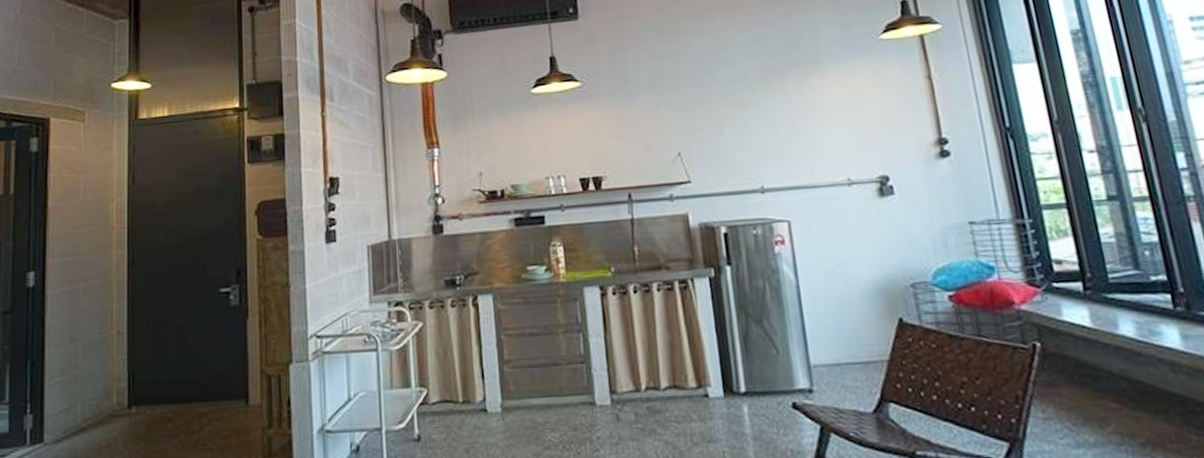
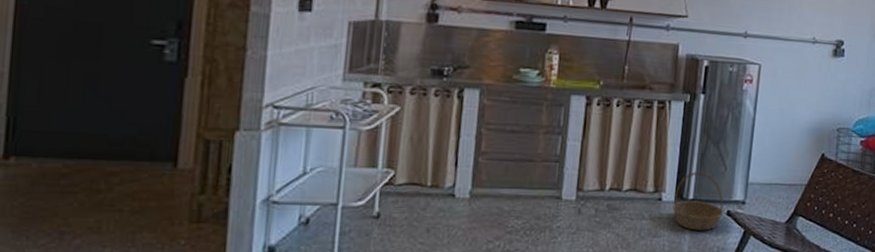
basket: none [722,357,788,431] -> present [672,171,724,231]

